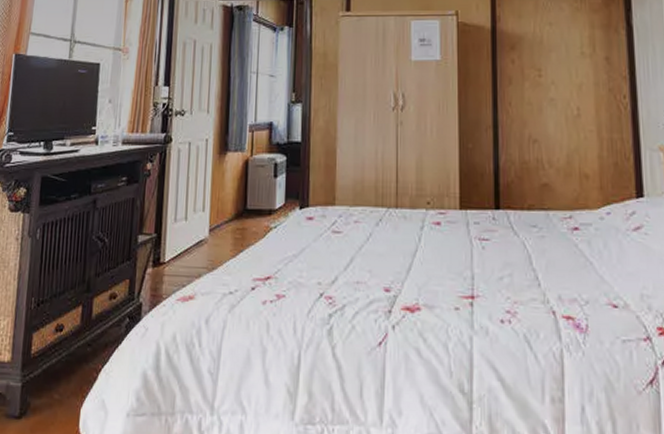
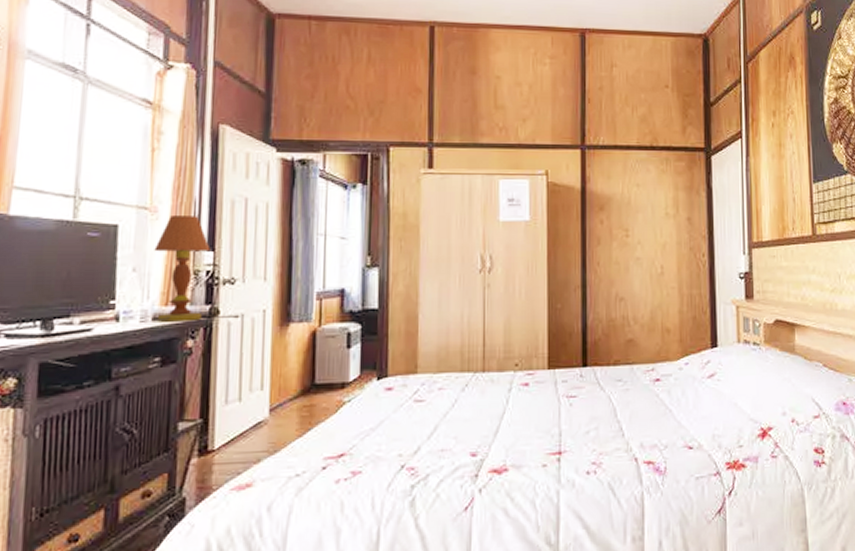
table lamp: none [121,56,188,147] -> present [151,216,240,322]

